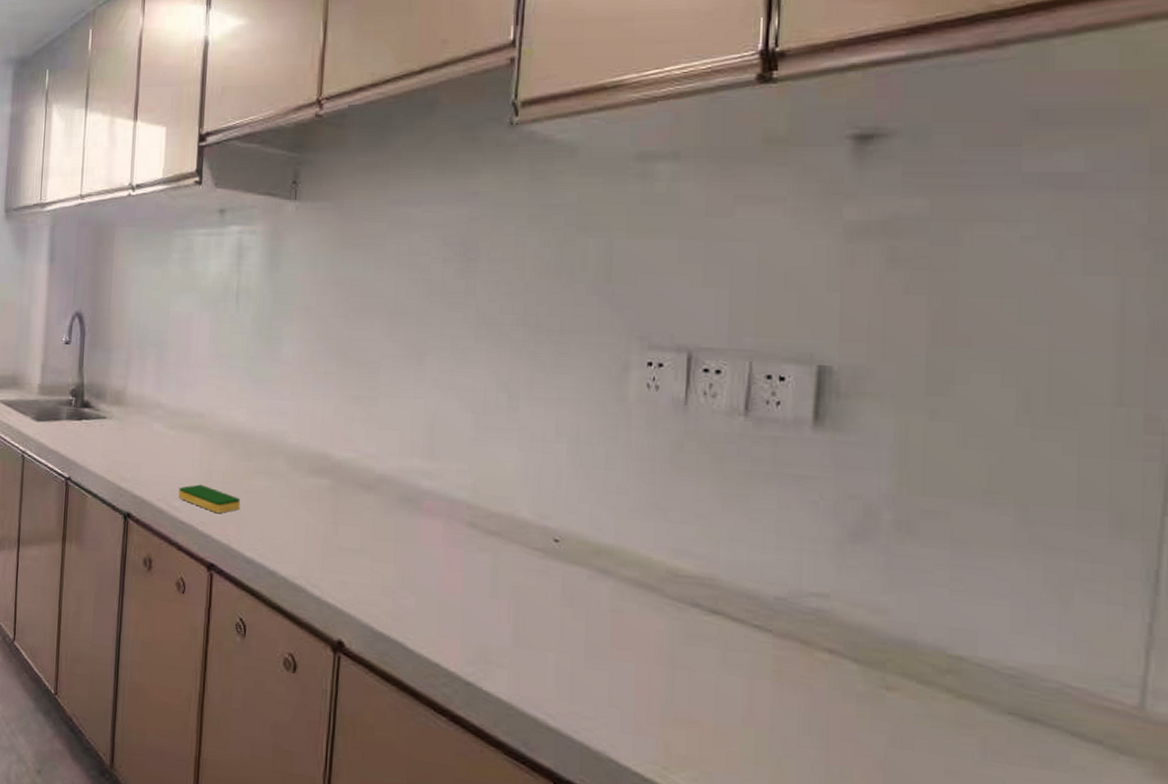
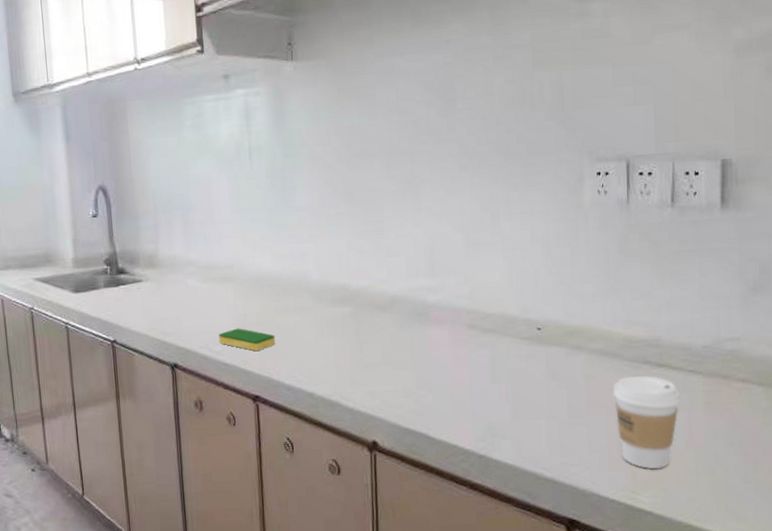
coffee cup: none [646,619,739,745] -> present [613,375,680,470]

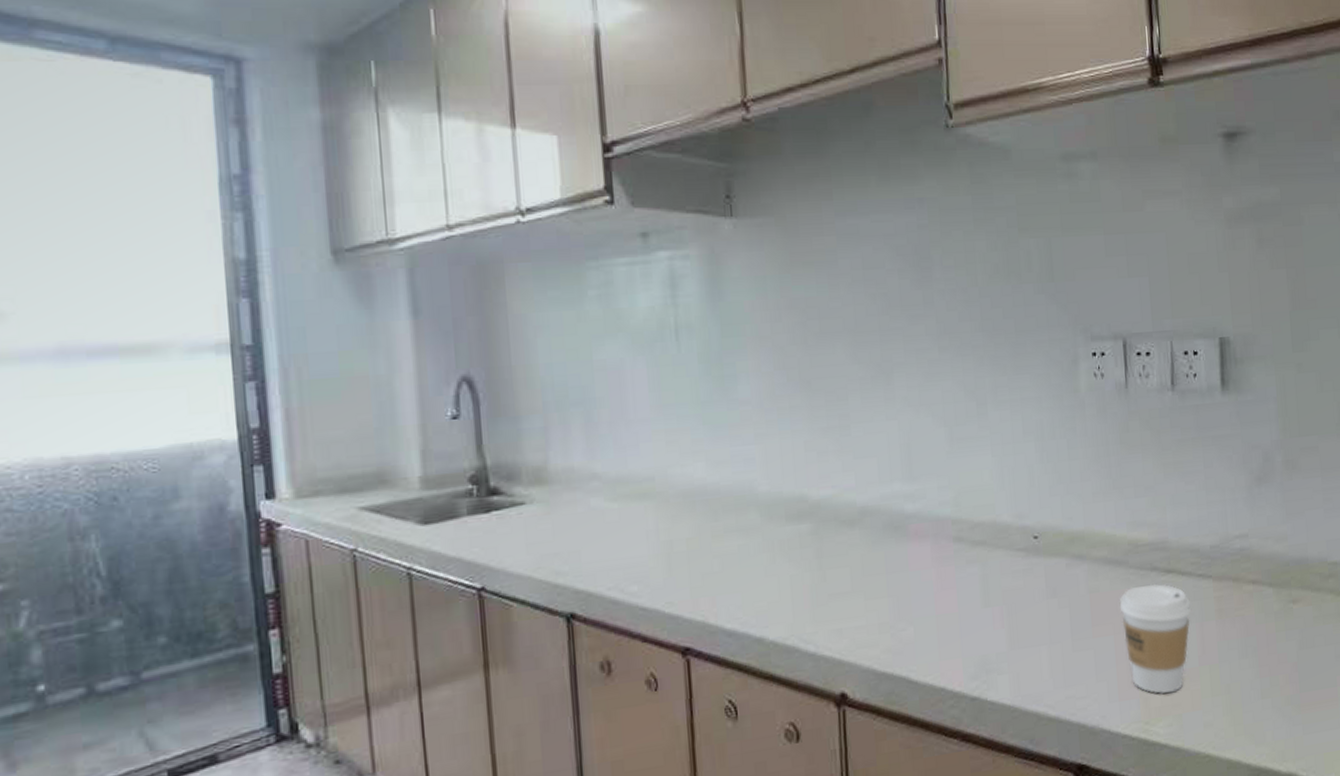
dish sponge: present [219,328,276,352] -> none [634,559,713,589]

